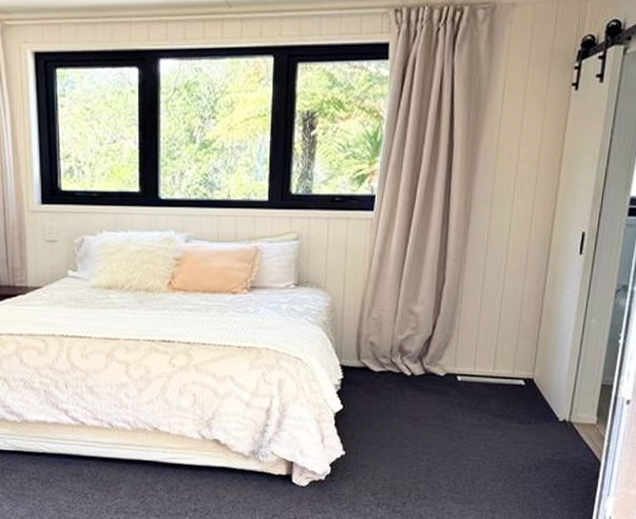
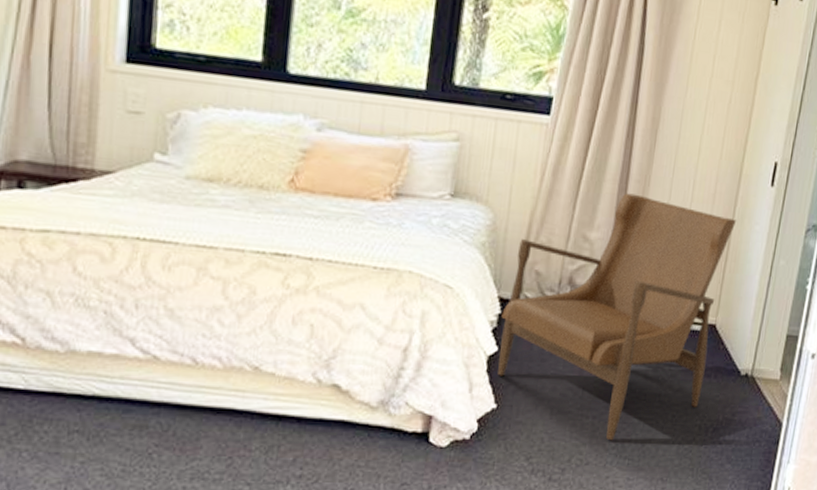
armchair: none [344,271,549,479] -> present [498,193,737,441]

